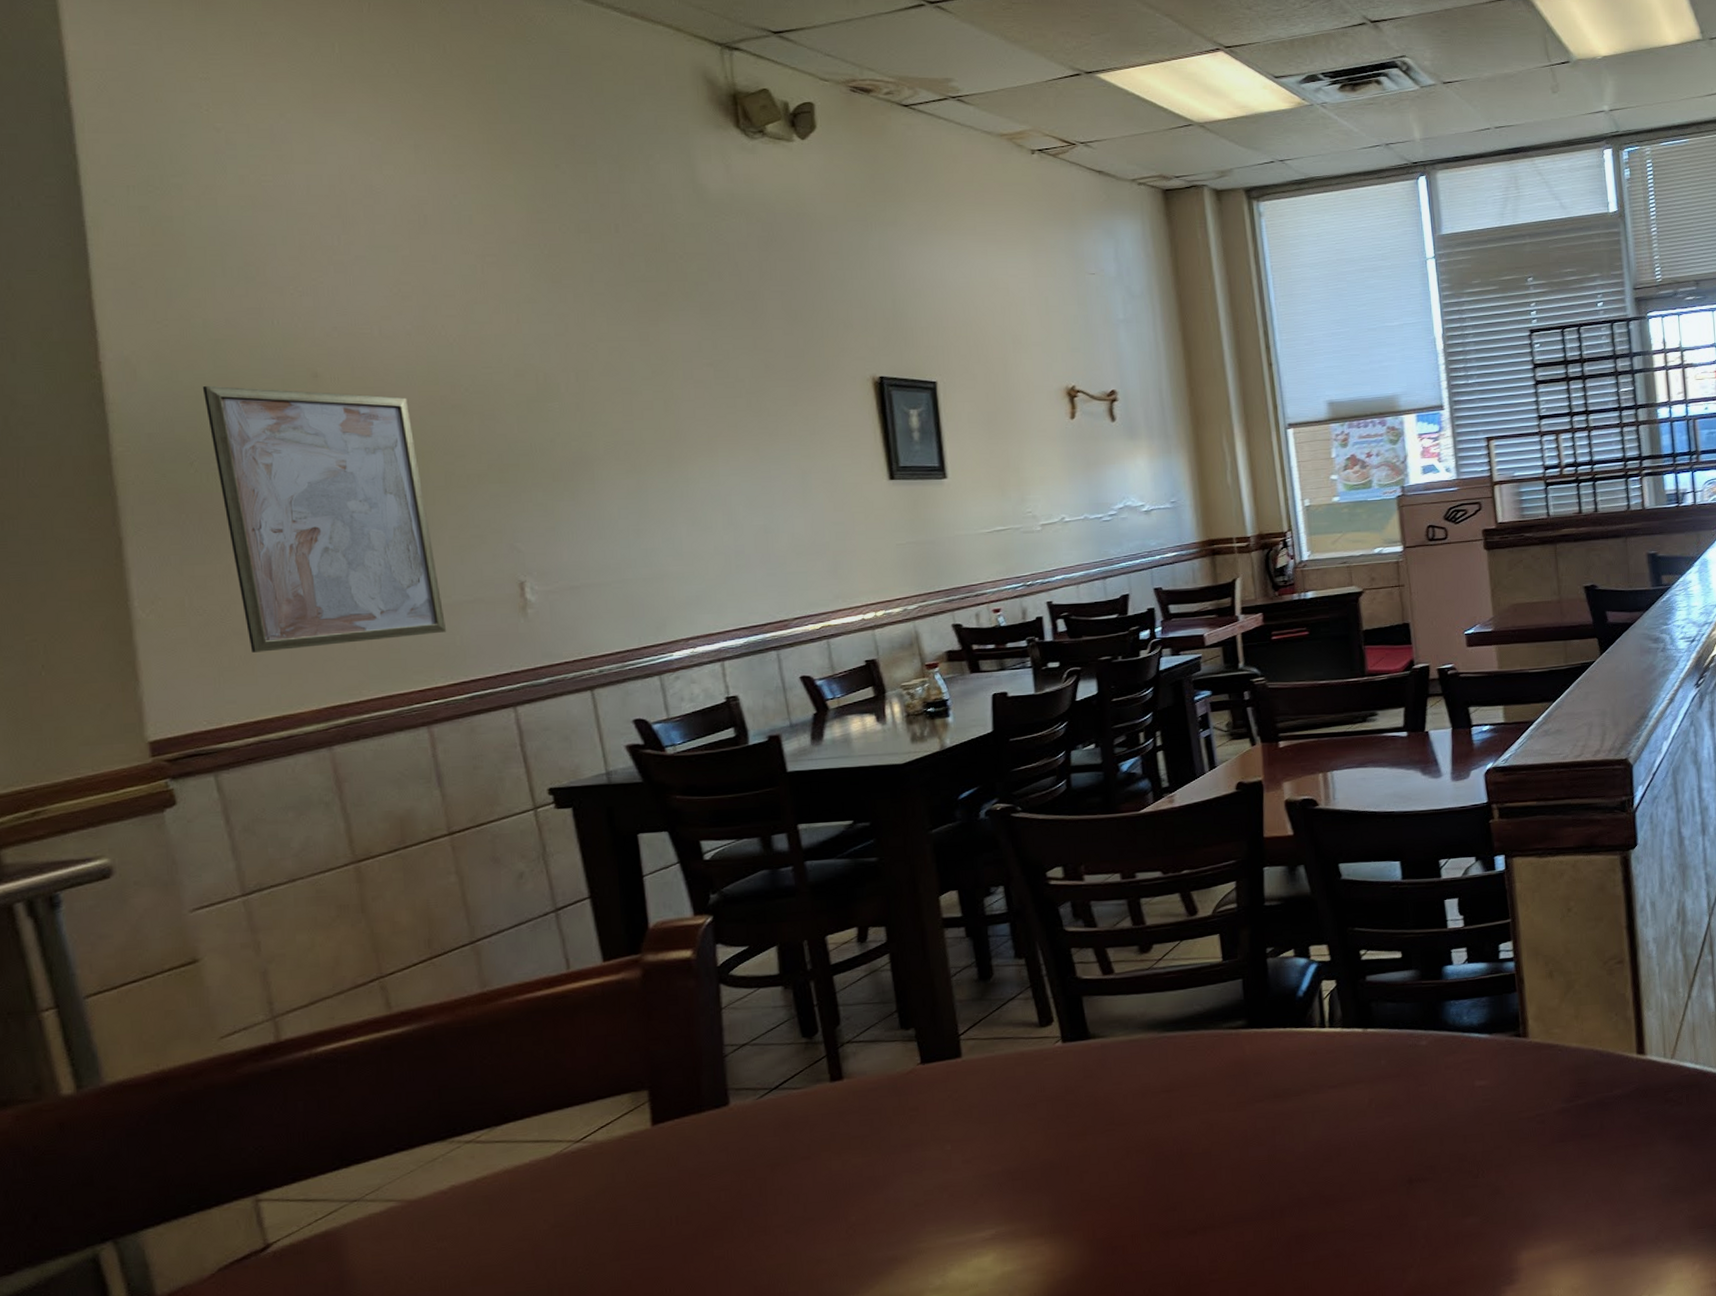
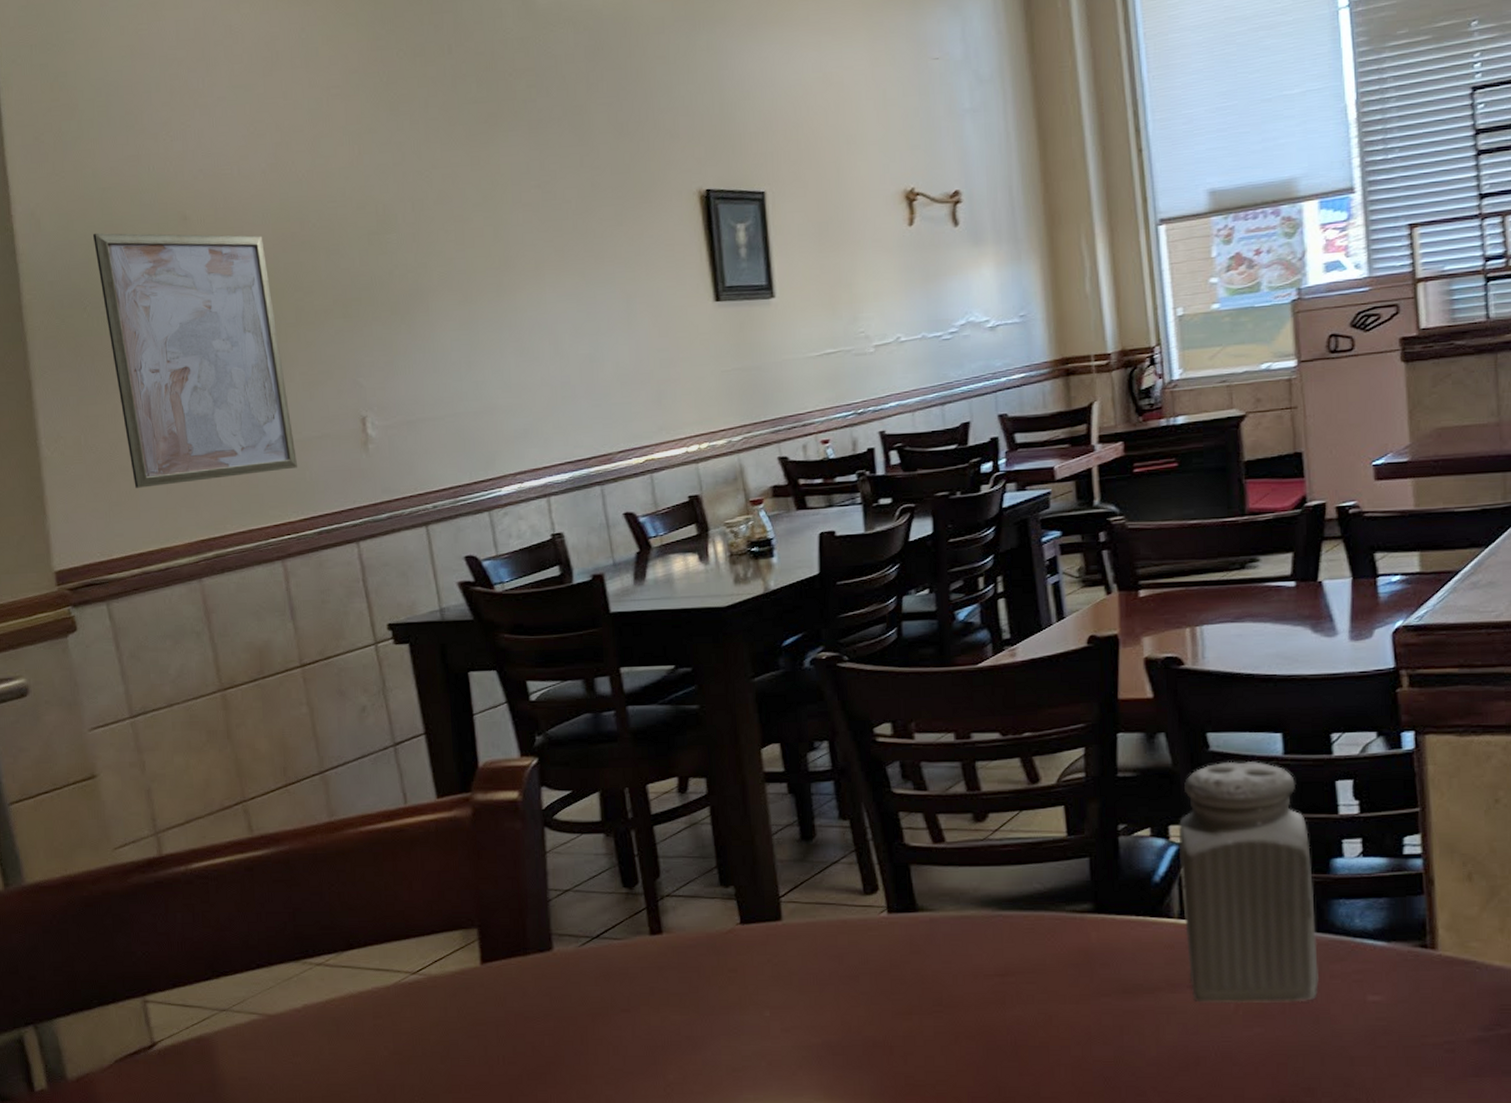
salt shaker: none [1317,887,1436,1100] -> present [1178,761,1319,1004]

